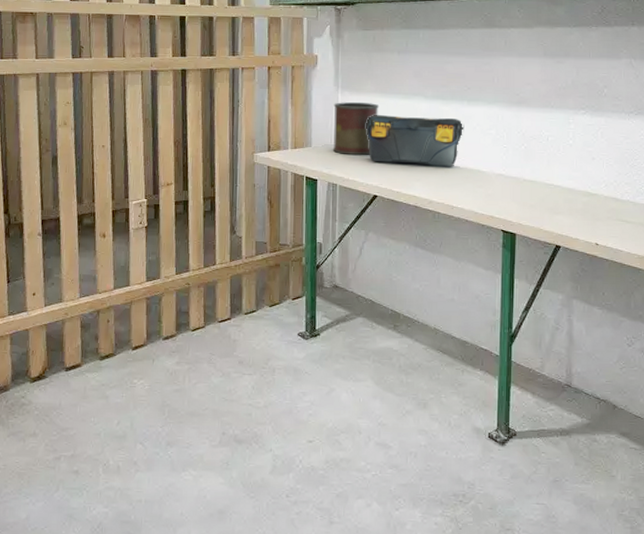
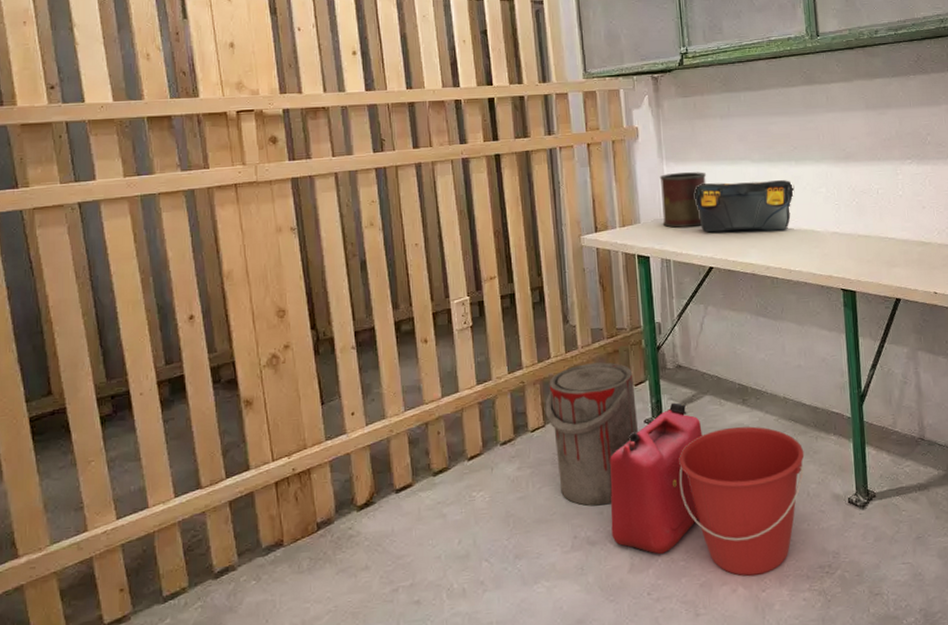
paint can: none [206,273,292,408] -> present [545,362,639,506]
fuel can: none [258,320,352,461] -> present [610,402,703,555]
bucket: none [325,350,449,494] -> present [679,426,805,576]

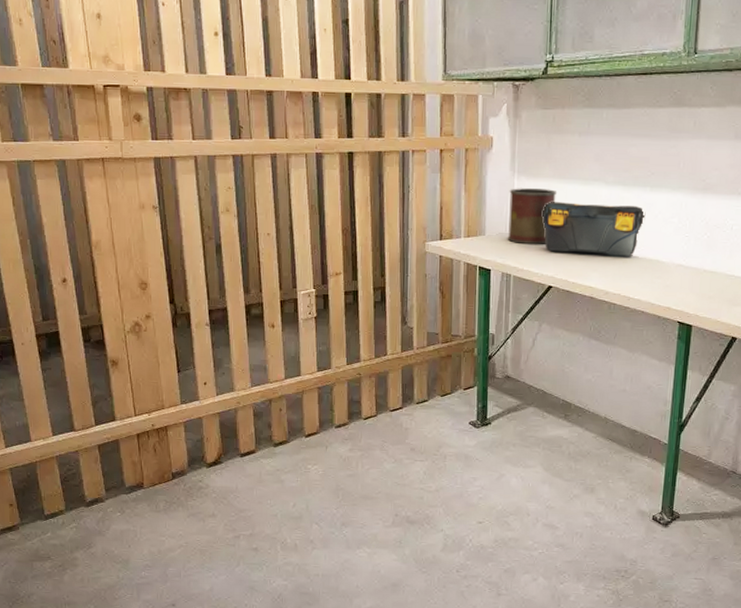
paint can: present [545,362,639,506] -> none [378,364,463,492]
fuel can: present [610,402,703,555] -> none [429,409,523,541]
bucket: present [679,426,805,576] -> none [495,438,617,569]

